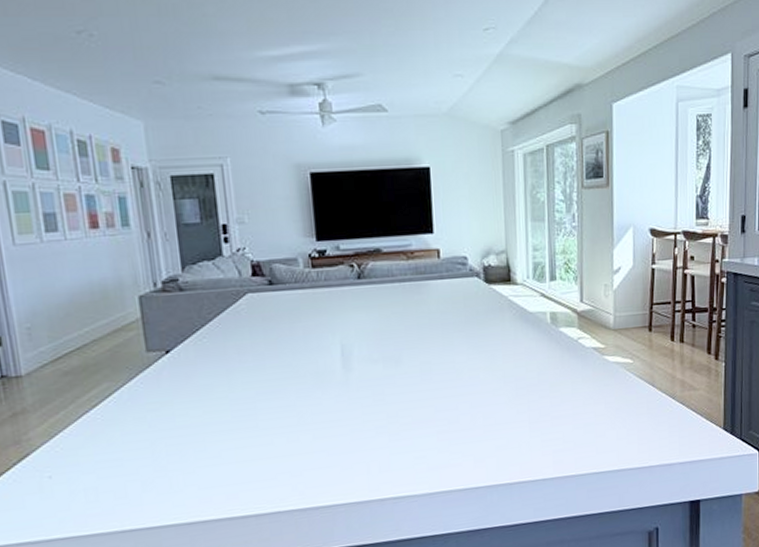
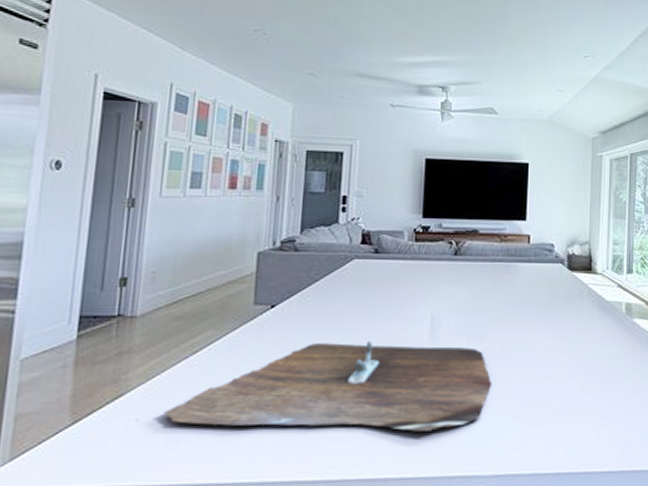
cutting board: none [75,373,415,476] -> present [163,341,492,432]

